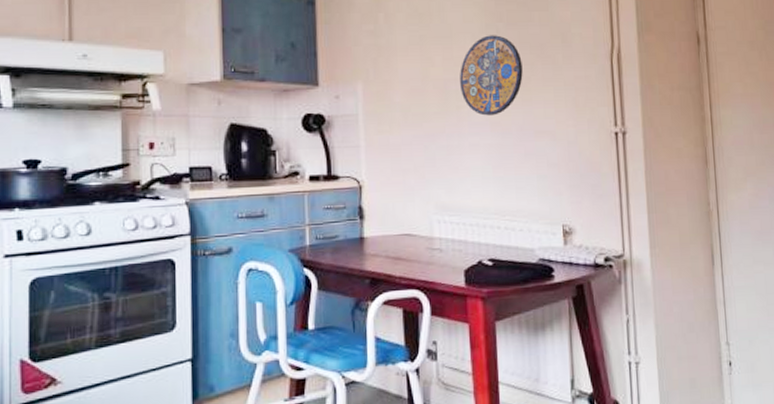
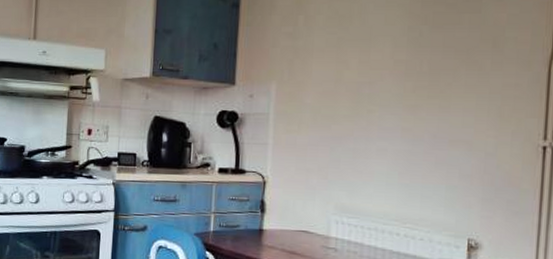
manhole cover: present [460,35,523,116] -> none [374,38,444,121]

